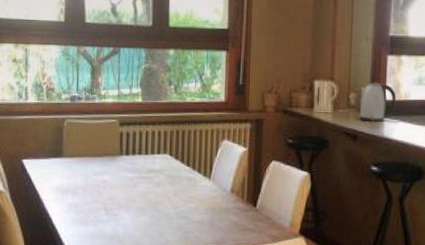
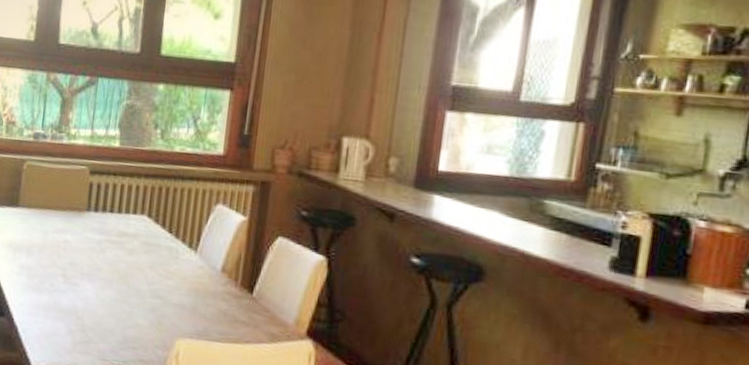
kettle: present [359,82,397,123] -> none [400,145,454,200]

